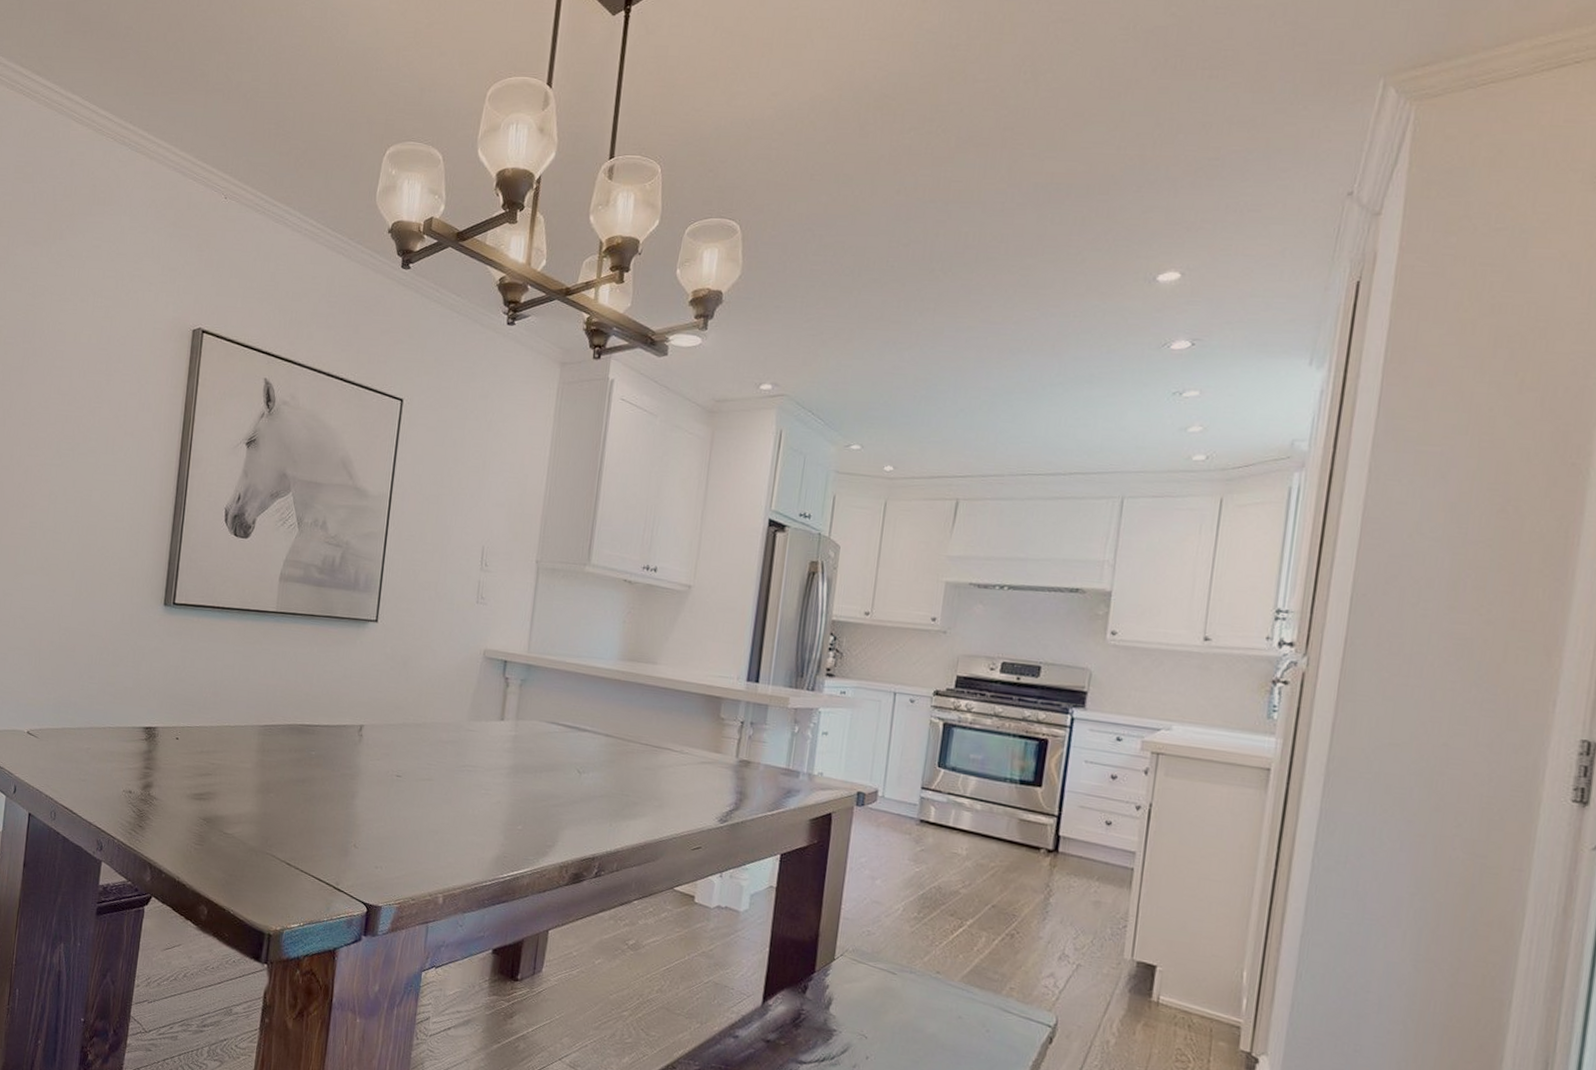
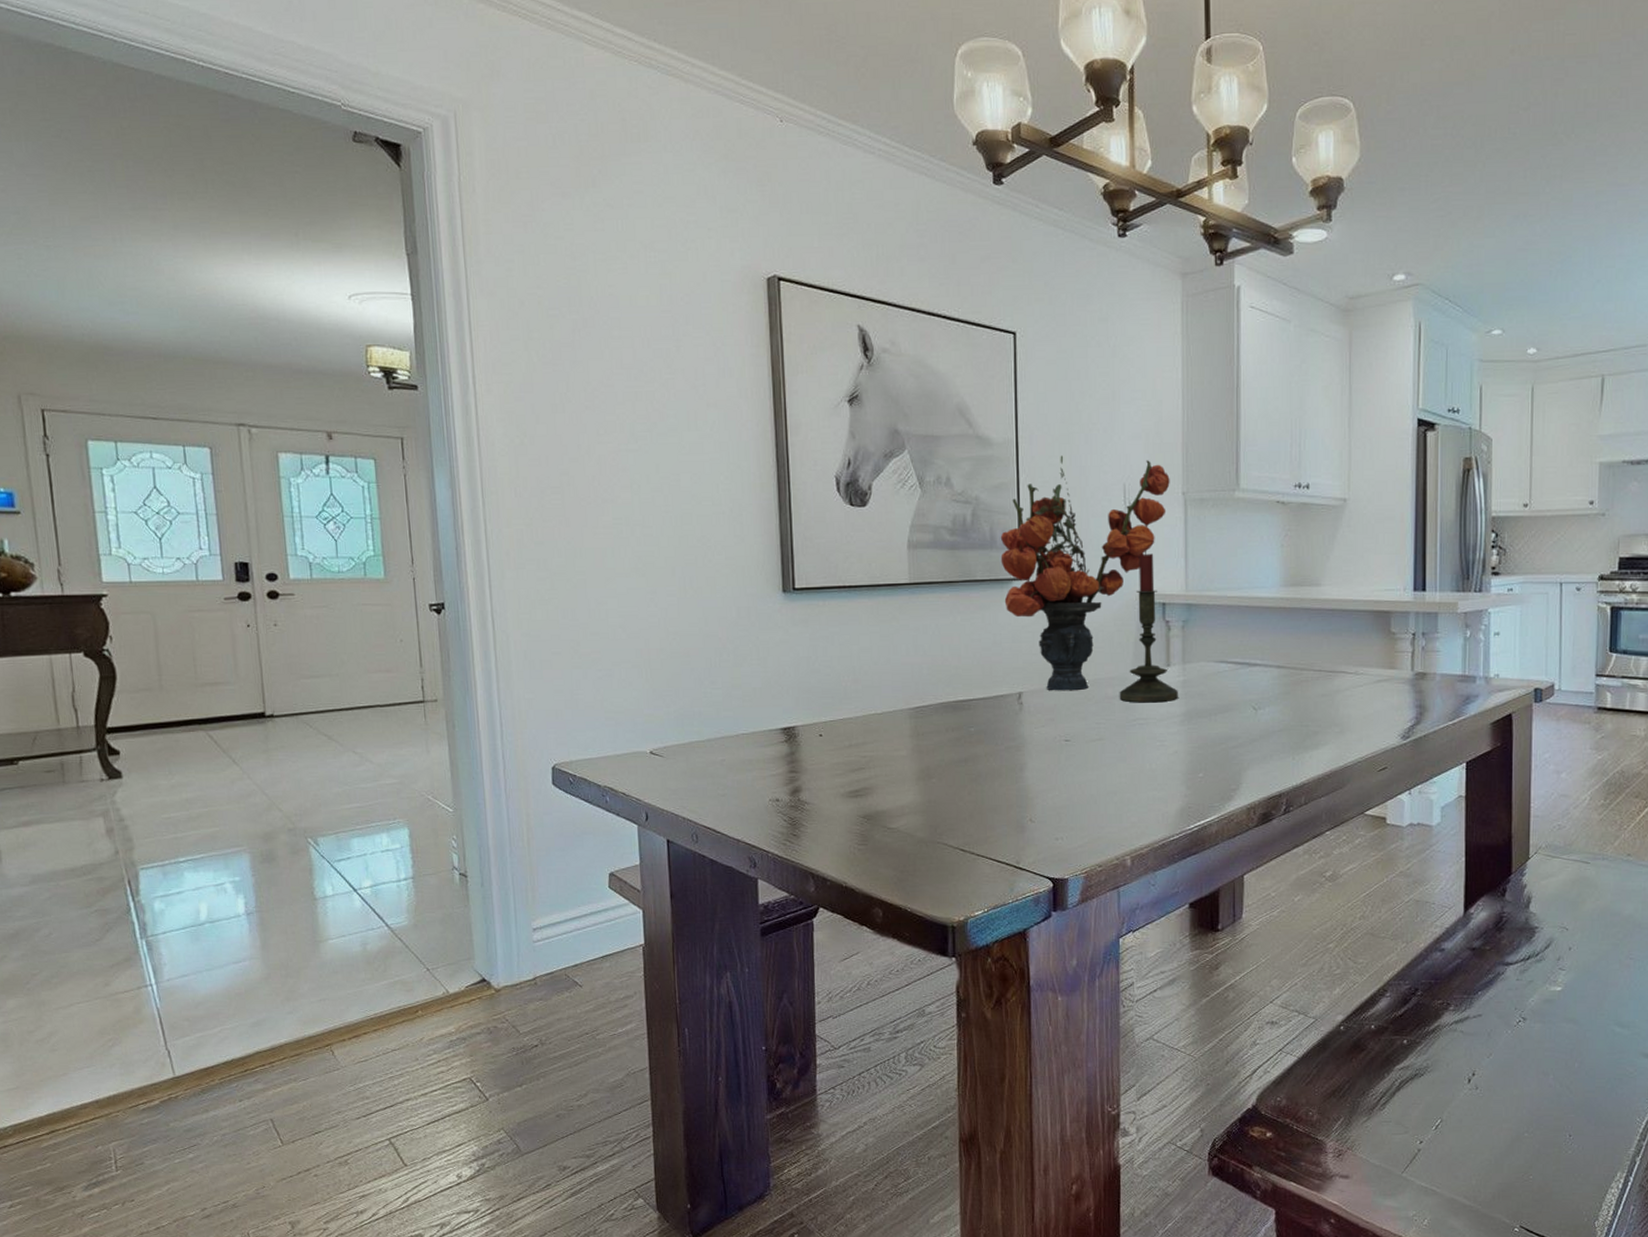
bouquet: none [359,513,526,731] -> present [1000,455,1170,691]
candle: none [452,608,508,753] -> present [1119,548,1178,703]

